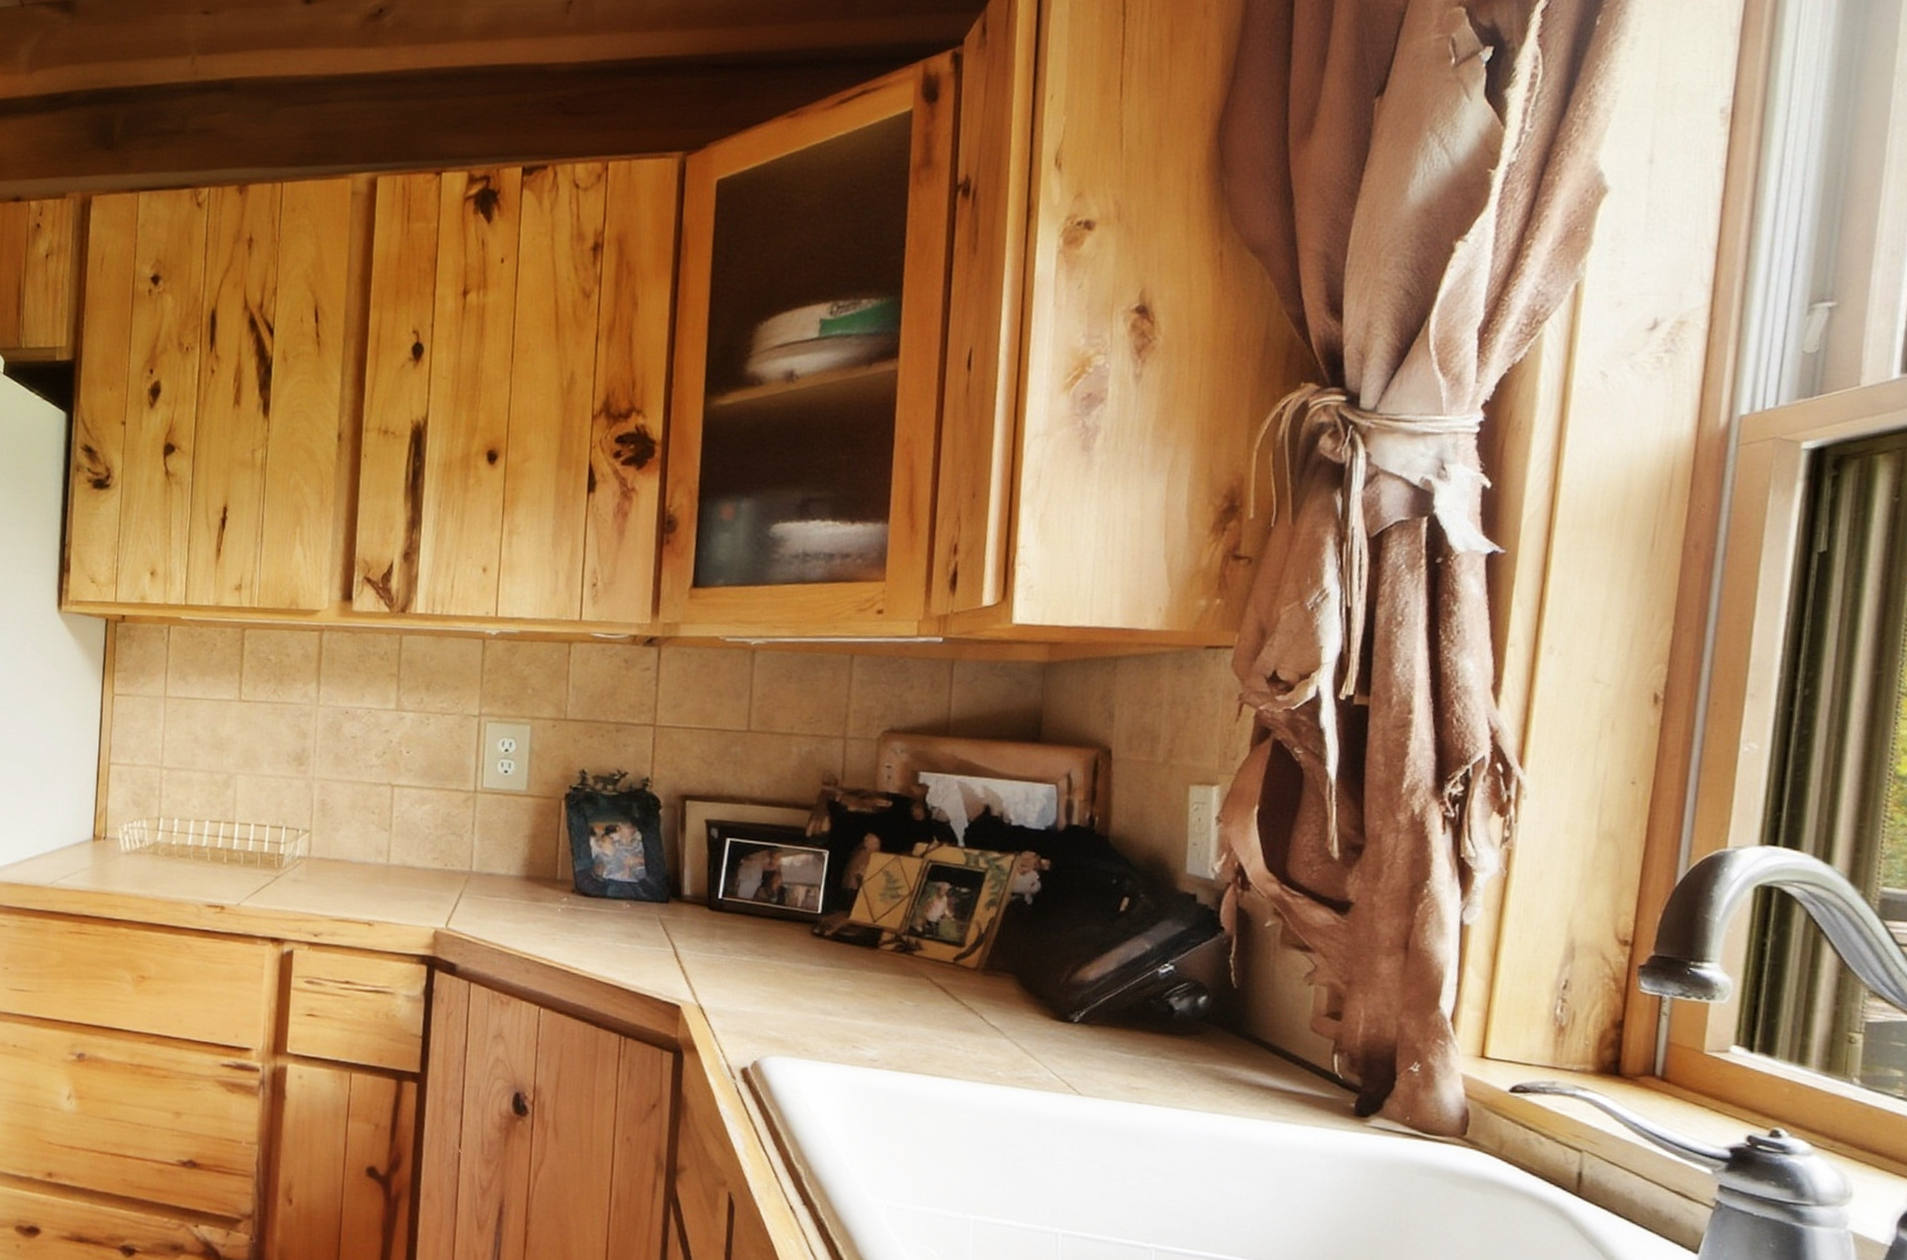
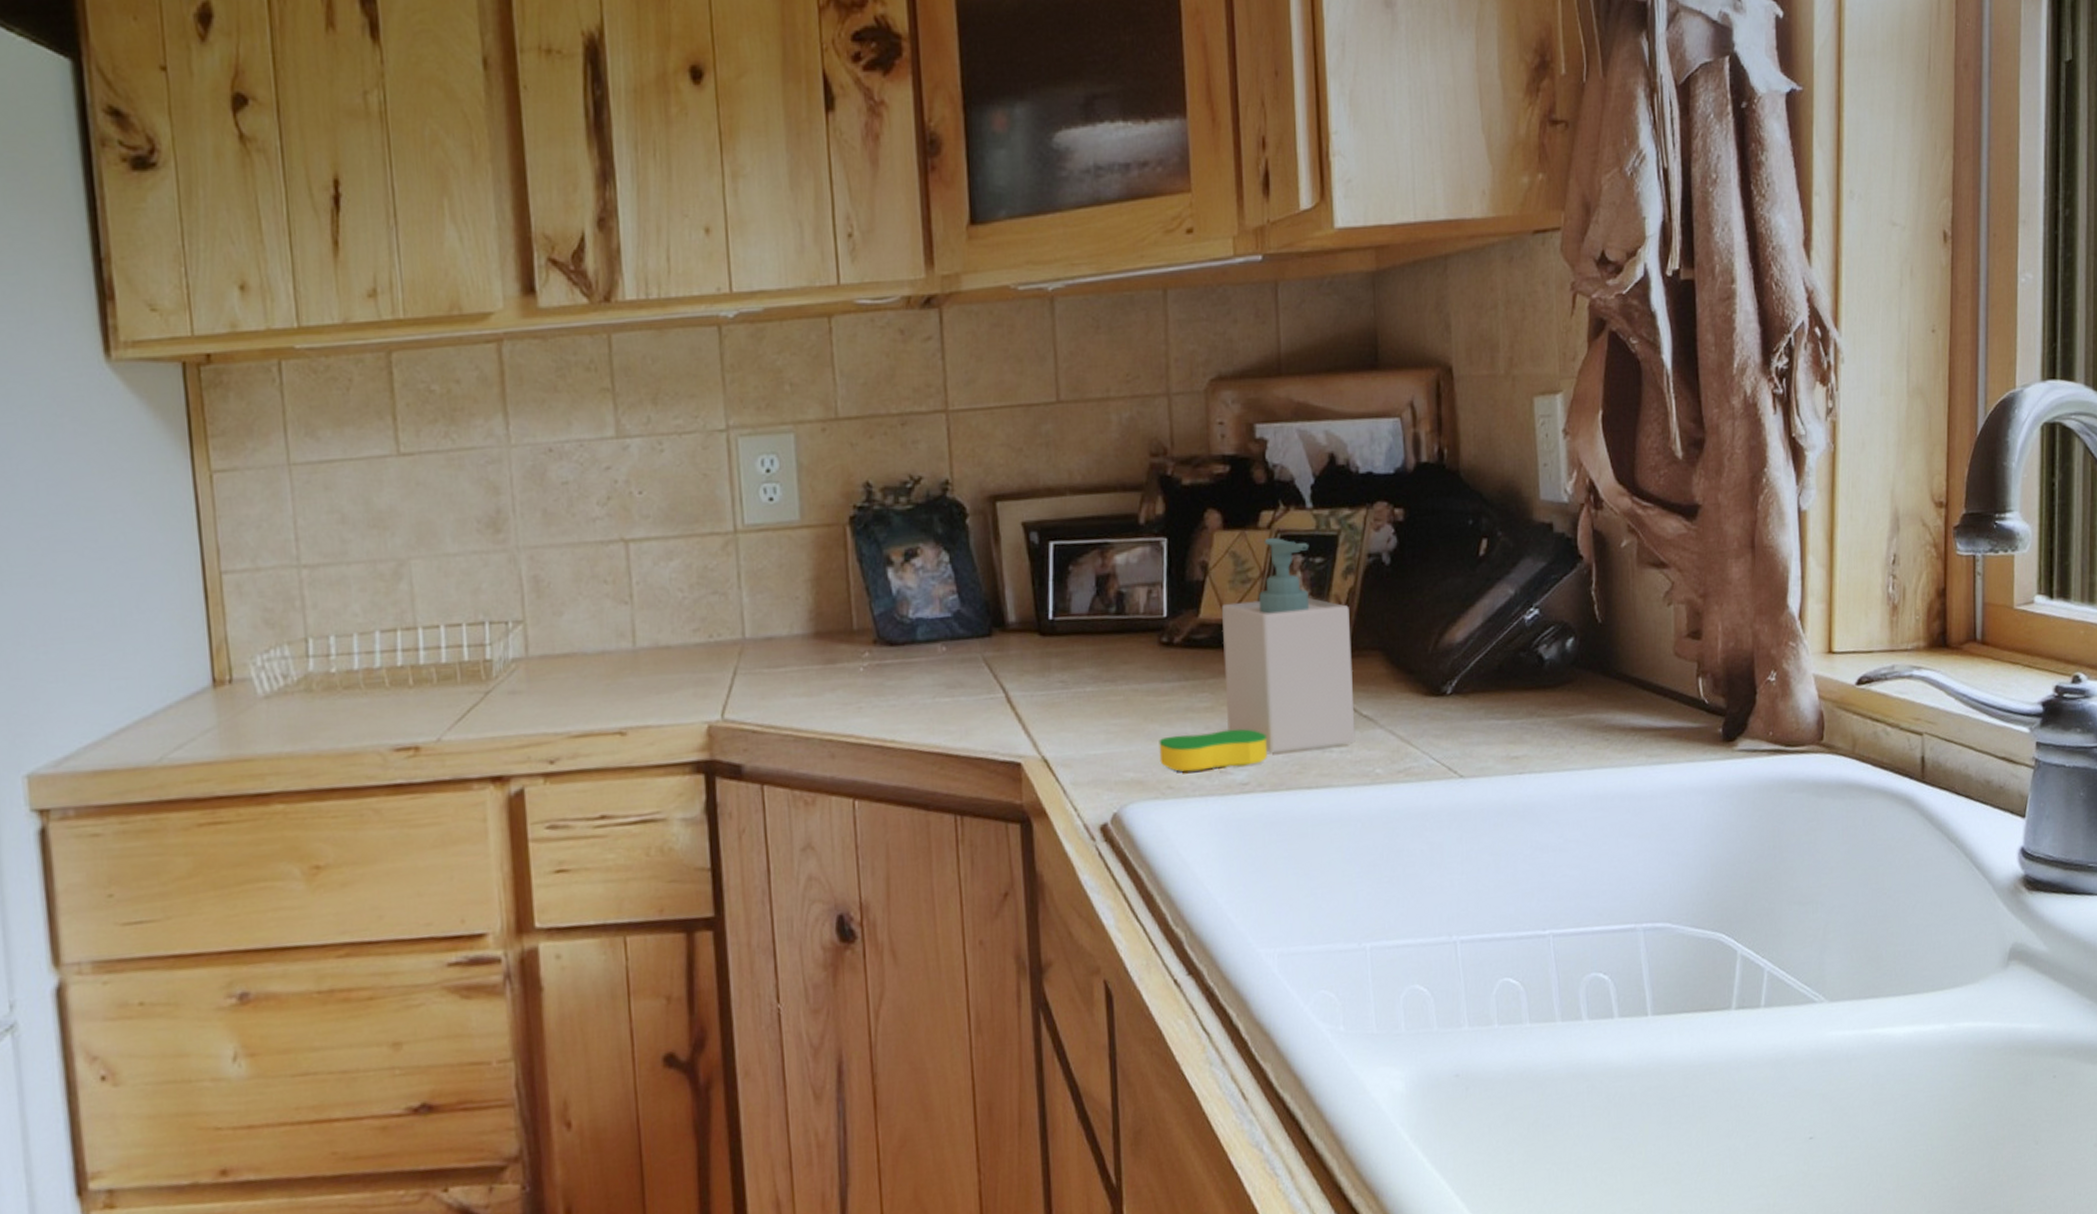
sponge: none [800,1009,898,1047] -> present [1159,729,1267,772]
soap bottle: none [864,864,988,1047] -> present [1222,537,1355,753]

